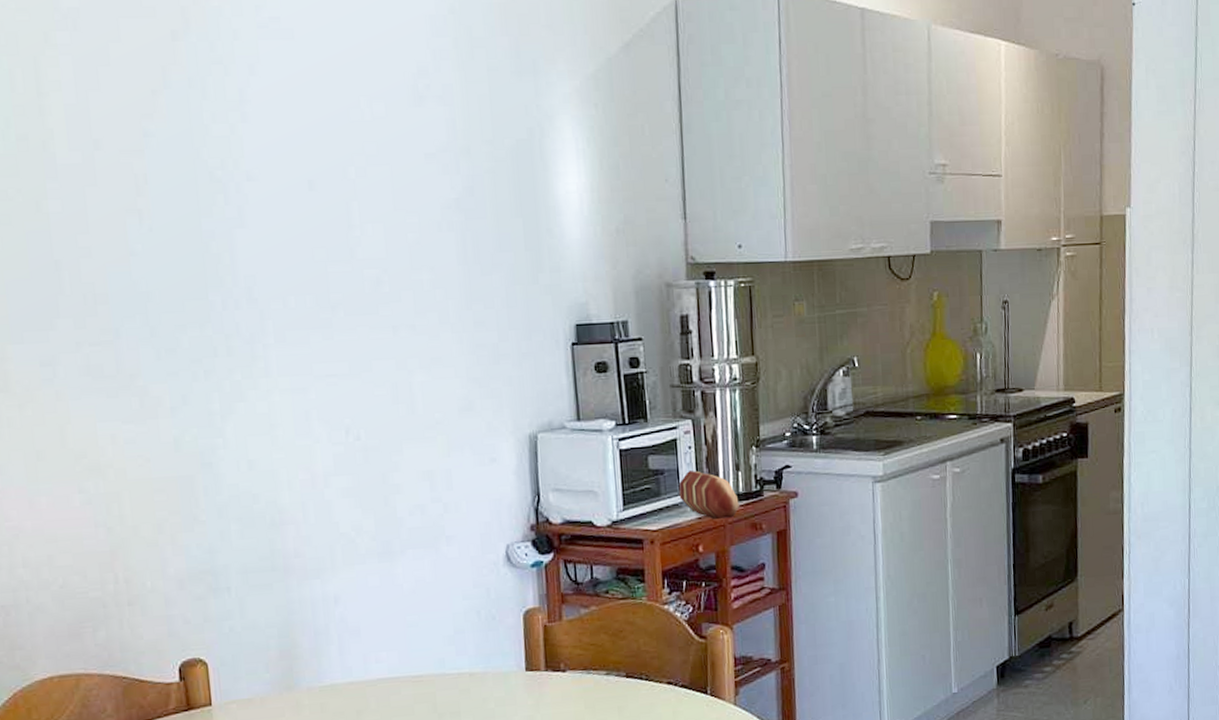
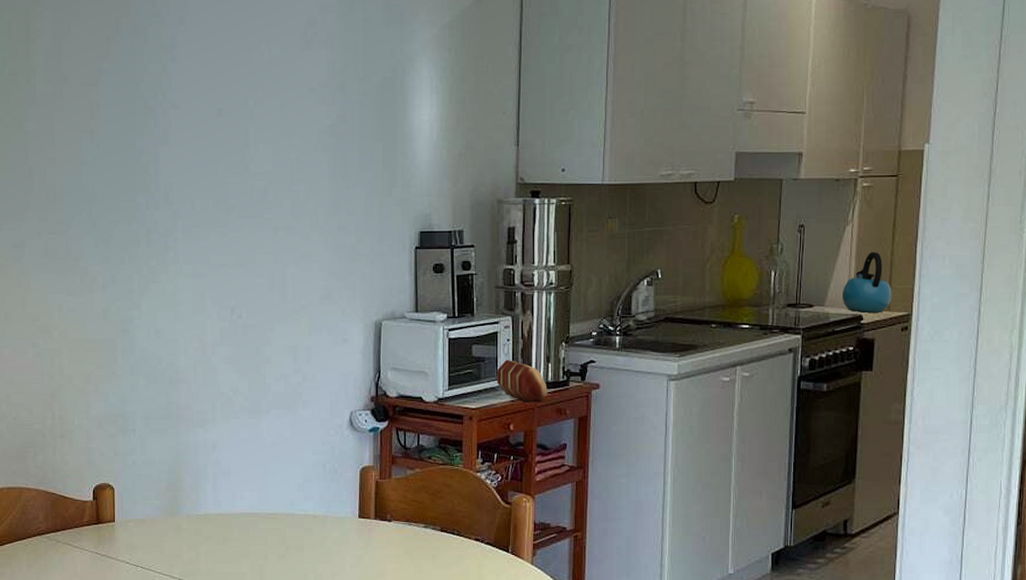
kettle: none [1051,327,1103,395] -> present [842,251,892,314]

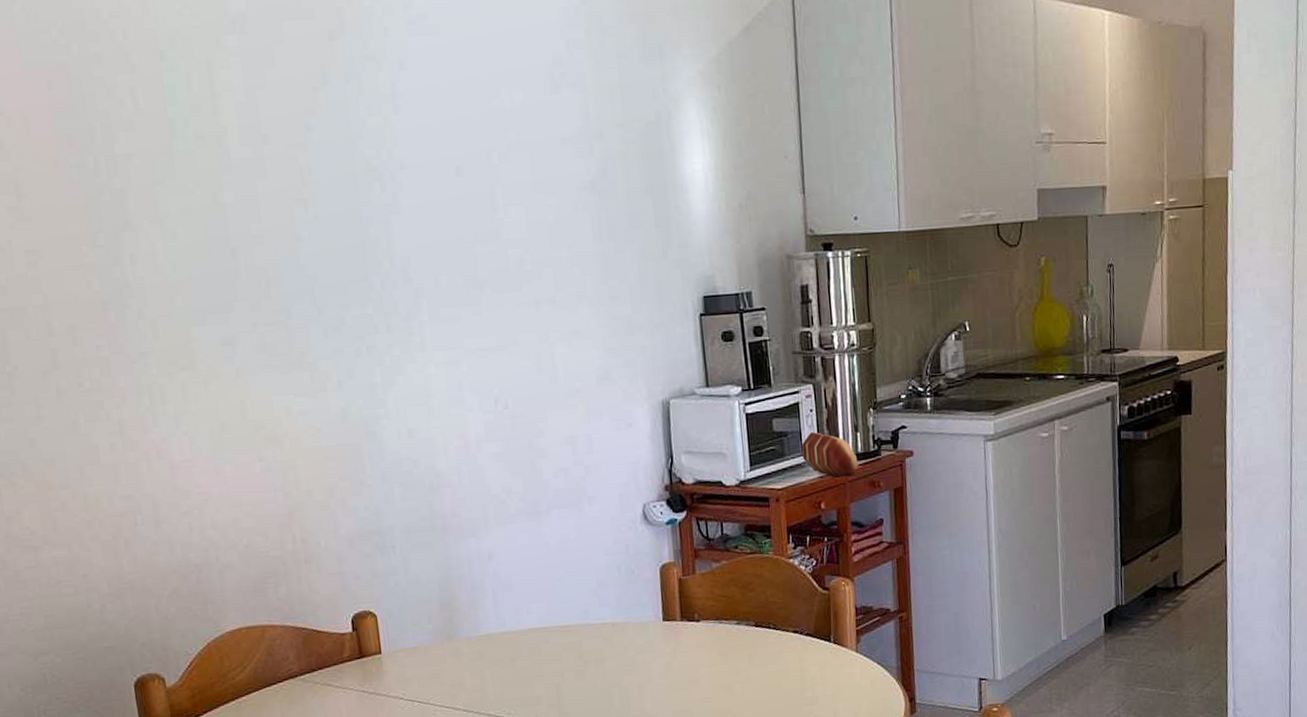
kettle: present [842,251,892,314] -> none [1156,288,1206,354]

